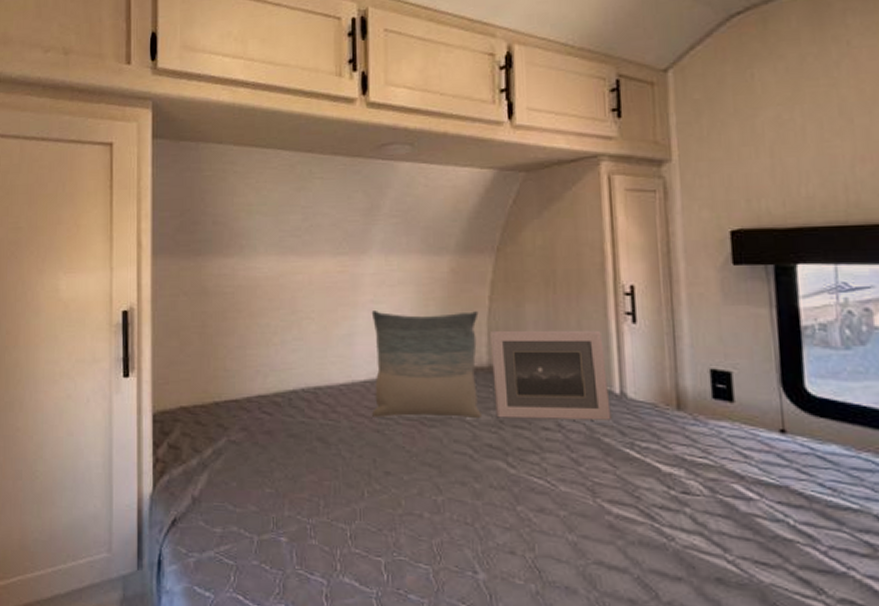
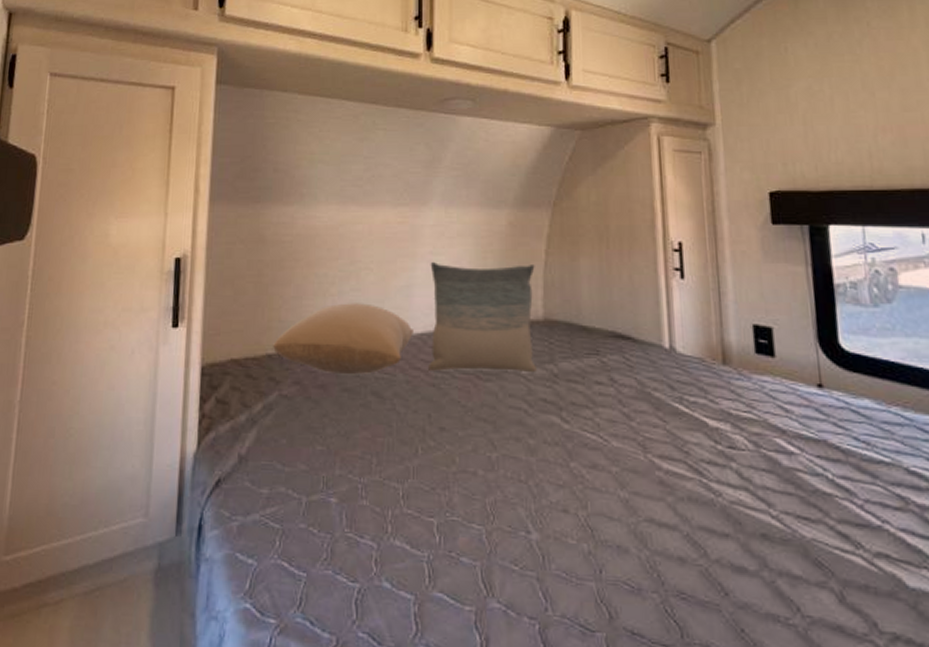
pillow: none [220,352,356,422] -> present [273,303,413,375]
picture frame: present [491,330,612,421] -> none [546,284,661,375]

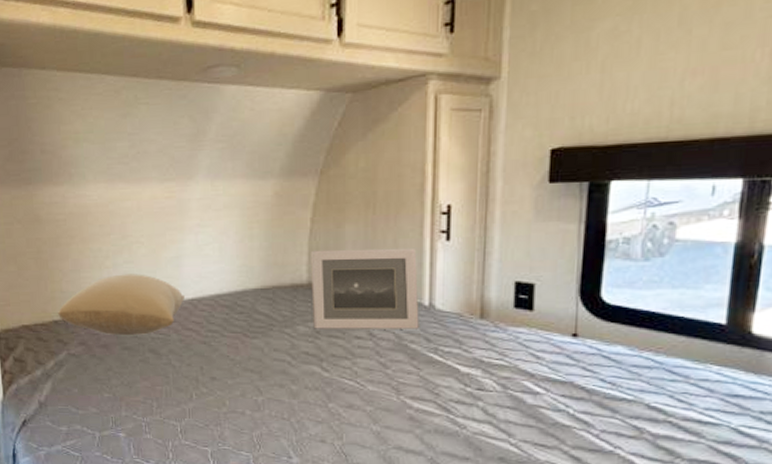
pillow: present [427,262,536,373] -> none [198,233,300,331]
picture frame: none [546,284,661,375] -> present [311,248,419,329]

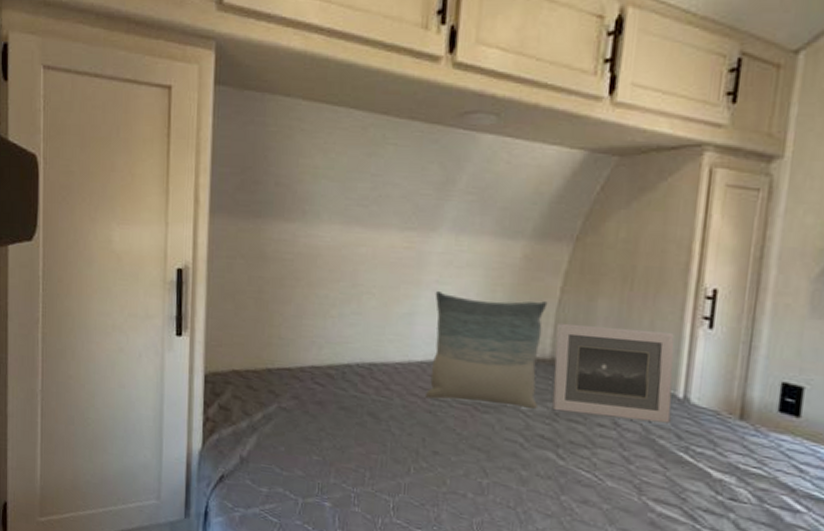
pillow: present [58,274,184,336] -> none [273,325,413,396]
pillow: none [198,233,300,331] -> present [424,291,548,410]

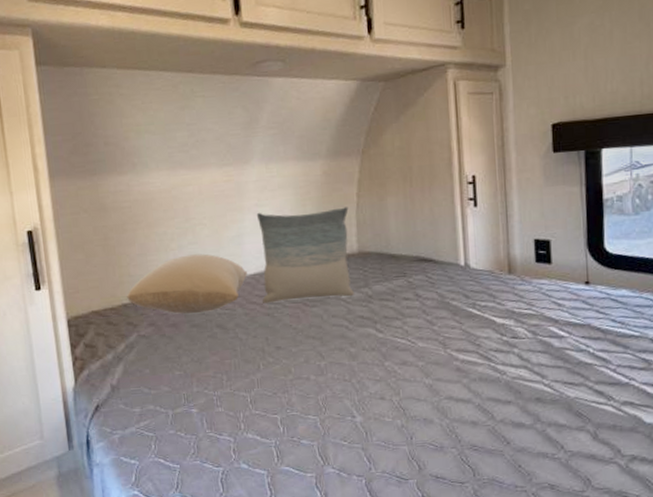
pillow: none [273,325,413,396] -> present [127,253,247,314]
picture frame: present [552,322,675,424] -> none [359,216,458,294]

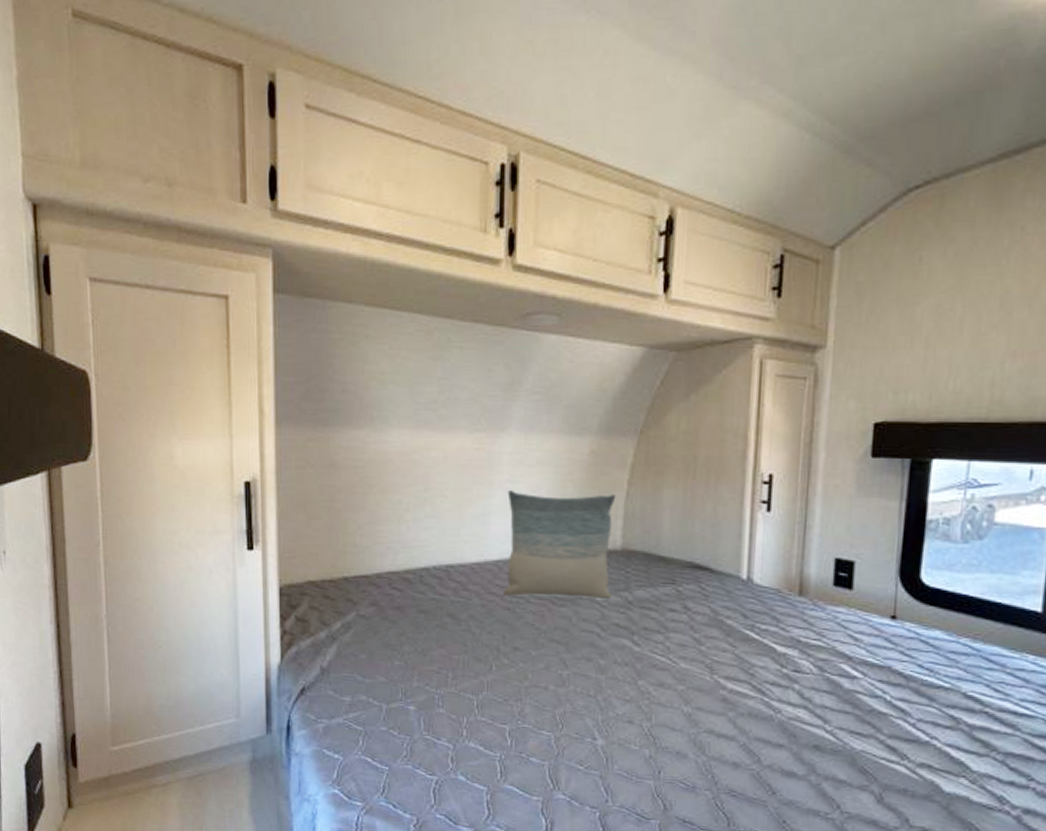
pillow: present [127,253,247,314] -> none [349,529,489,598]

